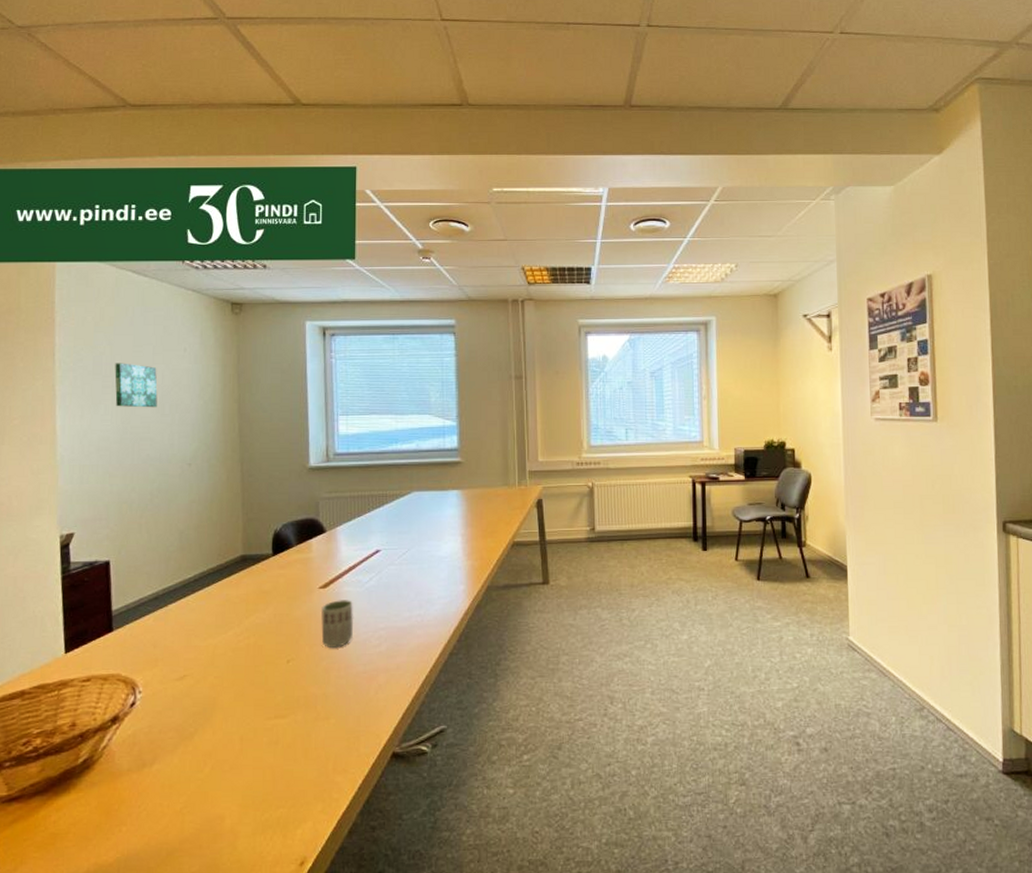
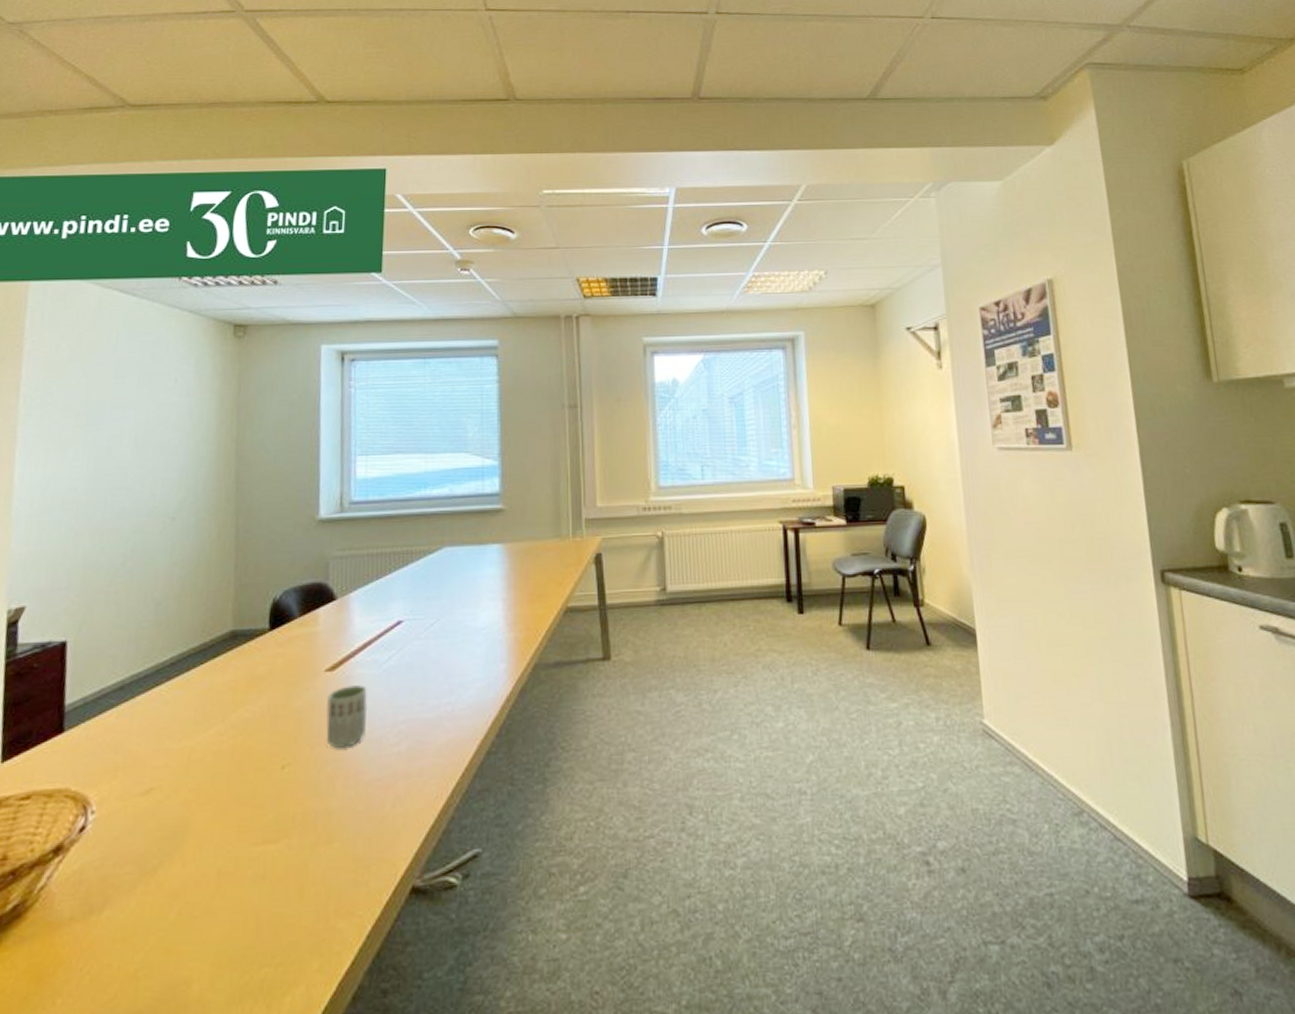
wall art: present [115,363,158,408] -> none [88,397,141,451]

